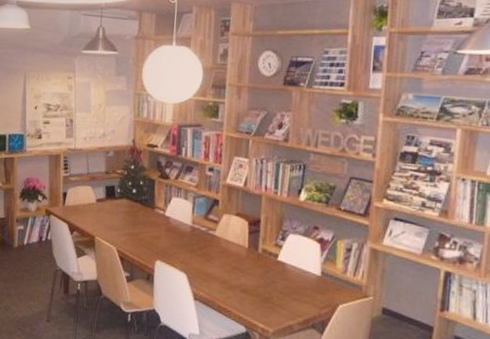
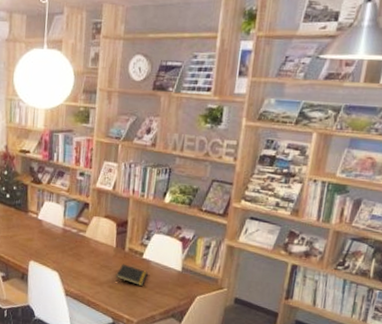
notepad: none [248,266,284,291] -> present [115,263,148,286]

